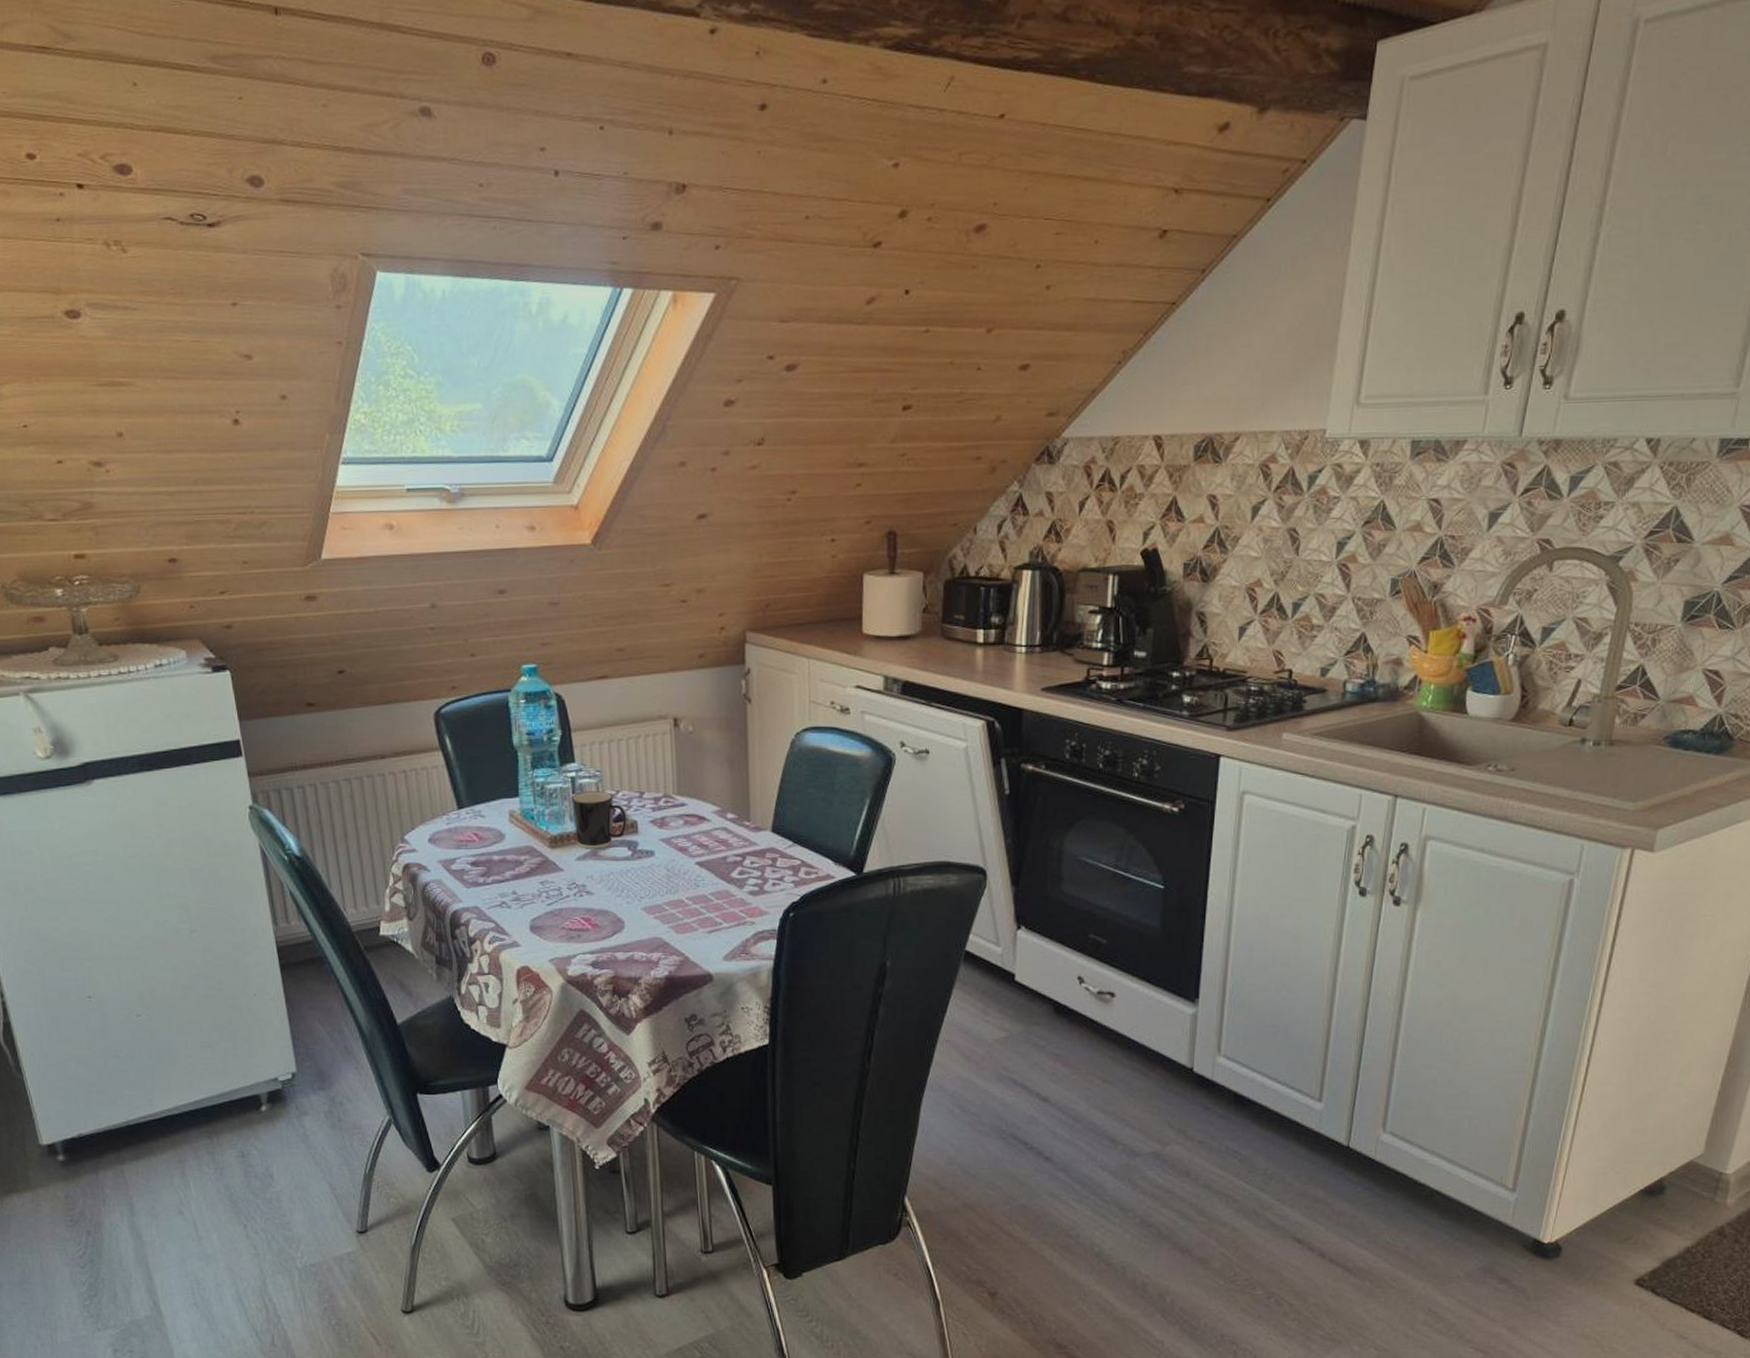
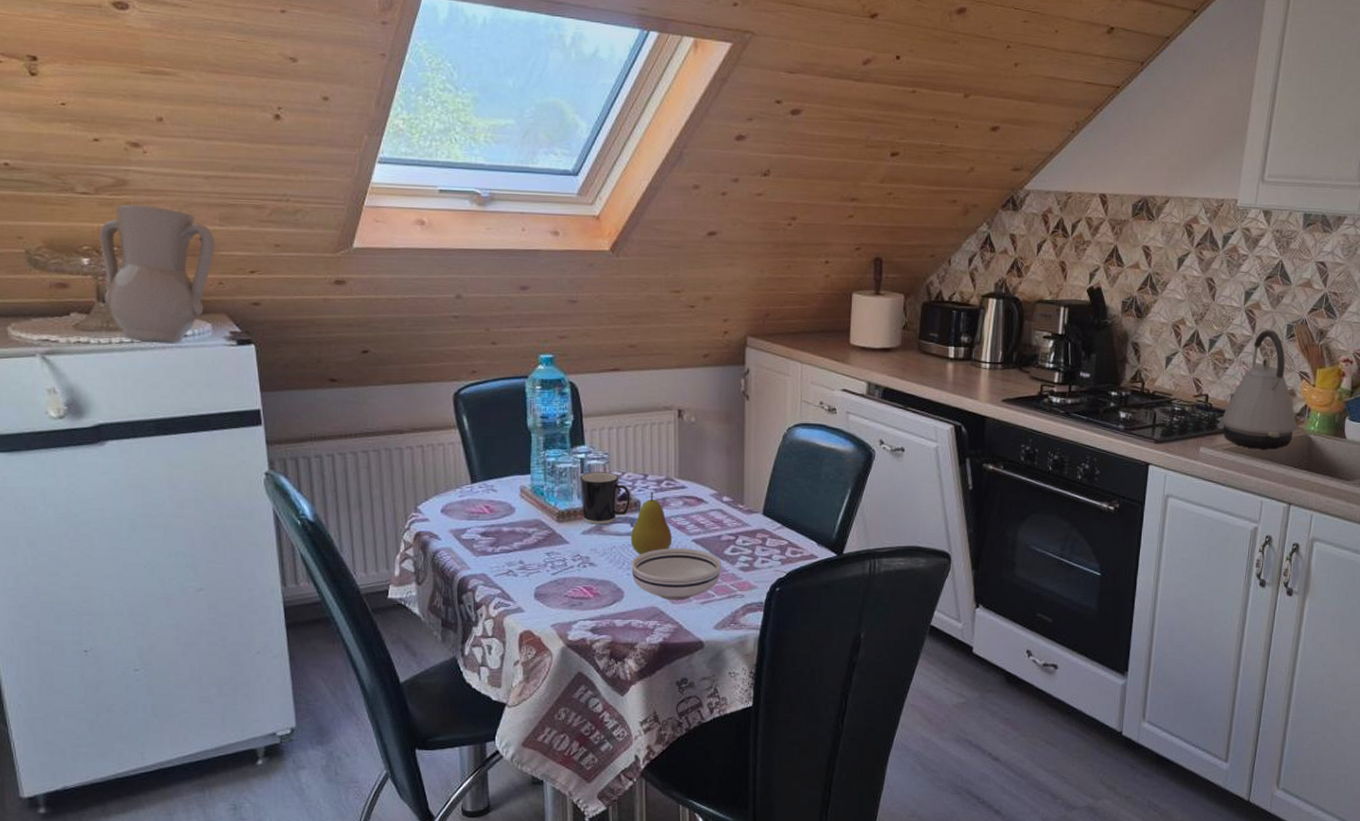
vase: none [70,528,183,675] -> present [99,204,214,344]
fruit: none [628,810,674,881] -> present [630,491,673,555]
bowl: none [631,872,729,930] -> present [631,548,722,600]
kettle: none [1308,587,1404,732] -> present [1221,330,1297,450]

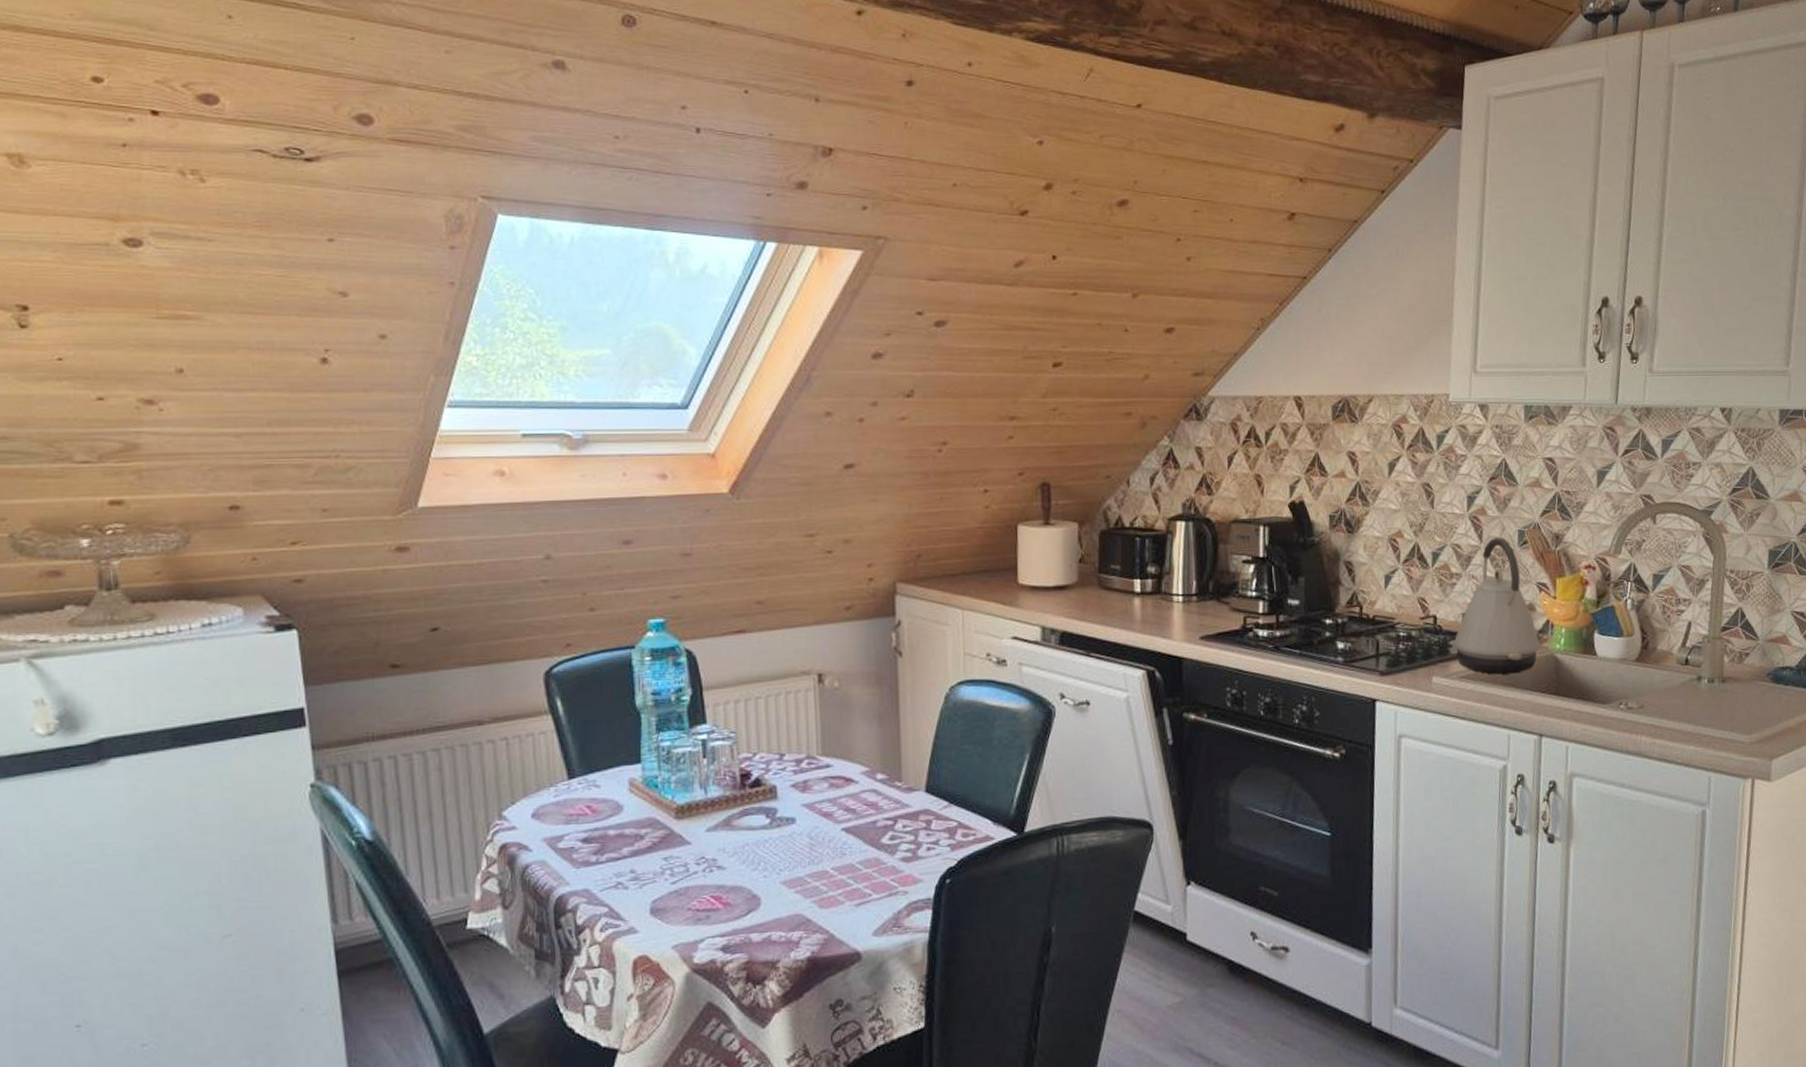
vase: present [99,204,214,344] -> none [103,472,247,636]
mug: present [580,472,632,525] -> none [702,754,766,819]
fruit: present [630,491,673,555] -> none [766,773,818,852]
bowl: present [631,548,722,600] -> none [768,839,879,904]

